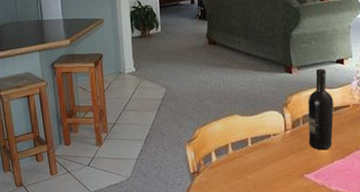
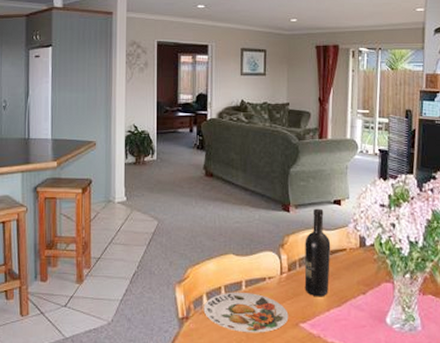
plate: none [212,148,294,184] -> present [203,292,289,333]

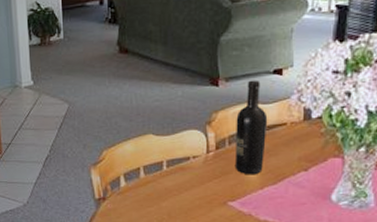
plate: present [203,292,289,333] -> none [121,172,216,212]

